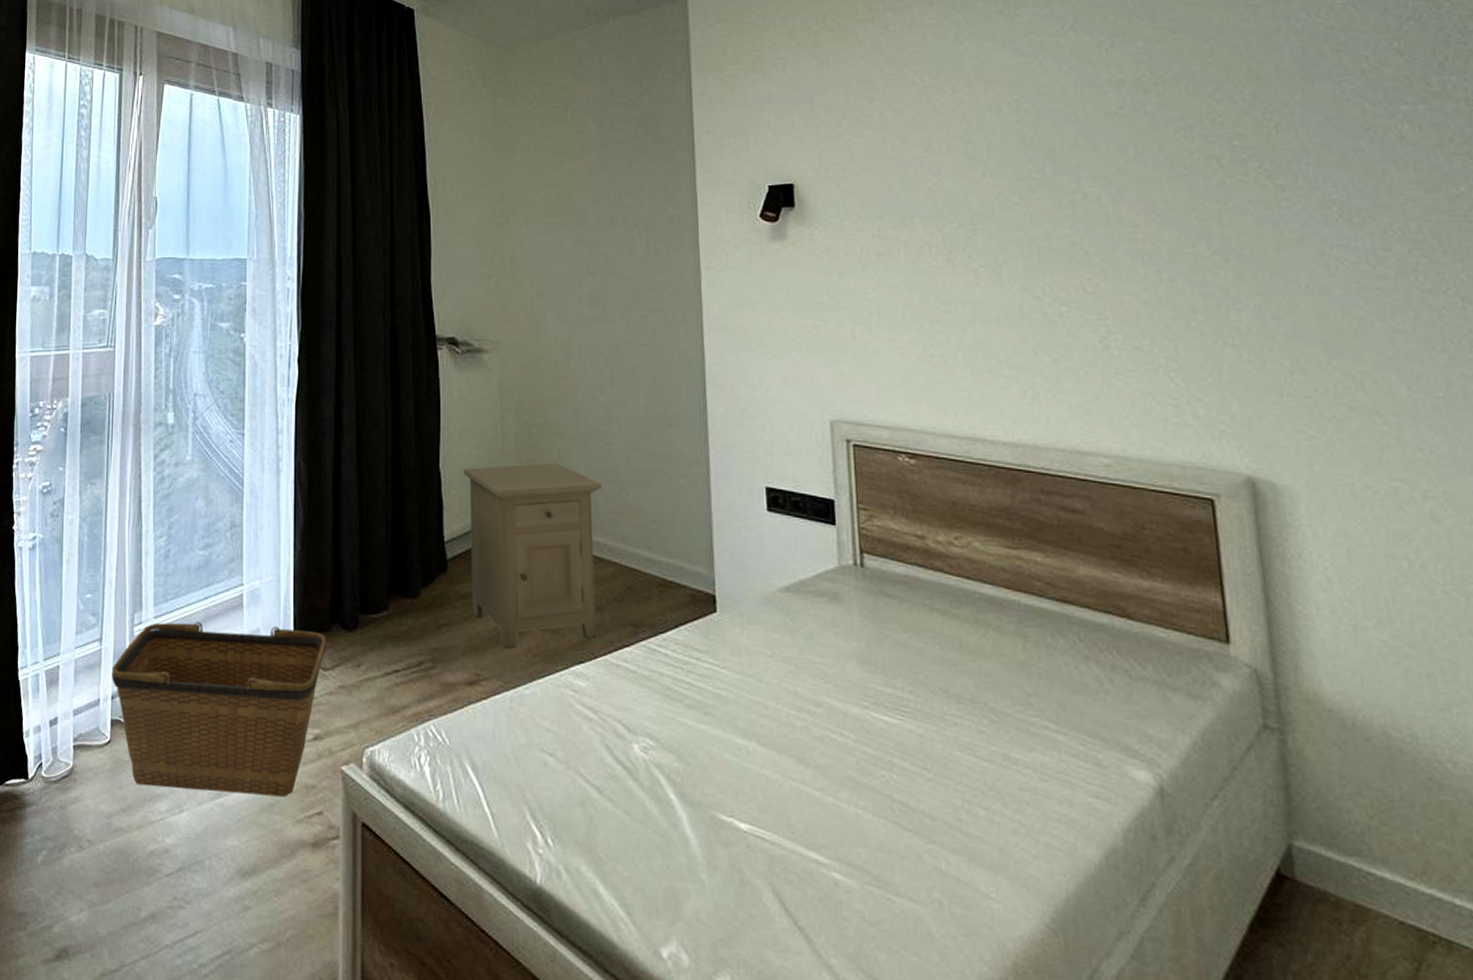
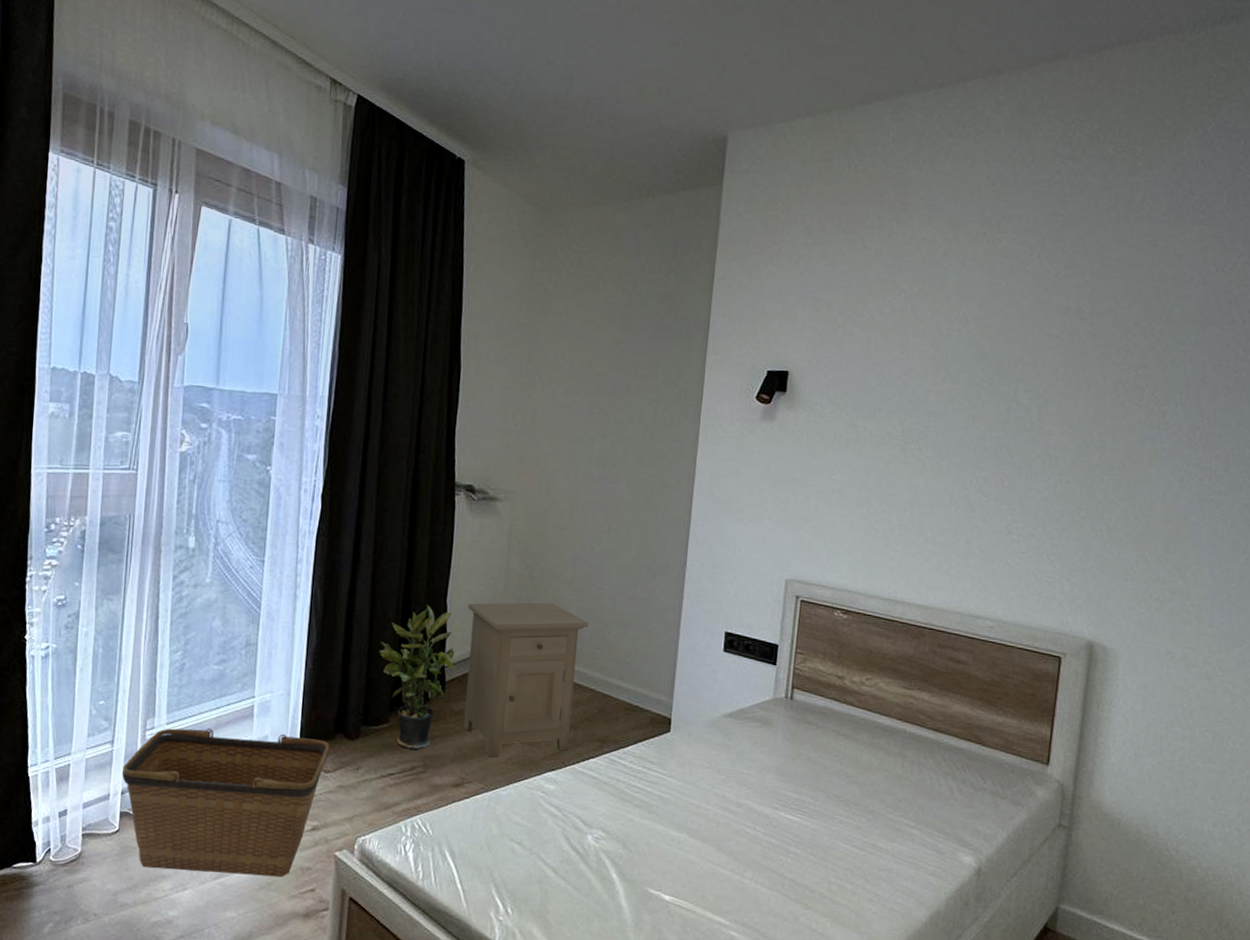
potted plant: none [371,472,456,641] -> present [379,604,455,750]

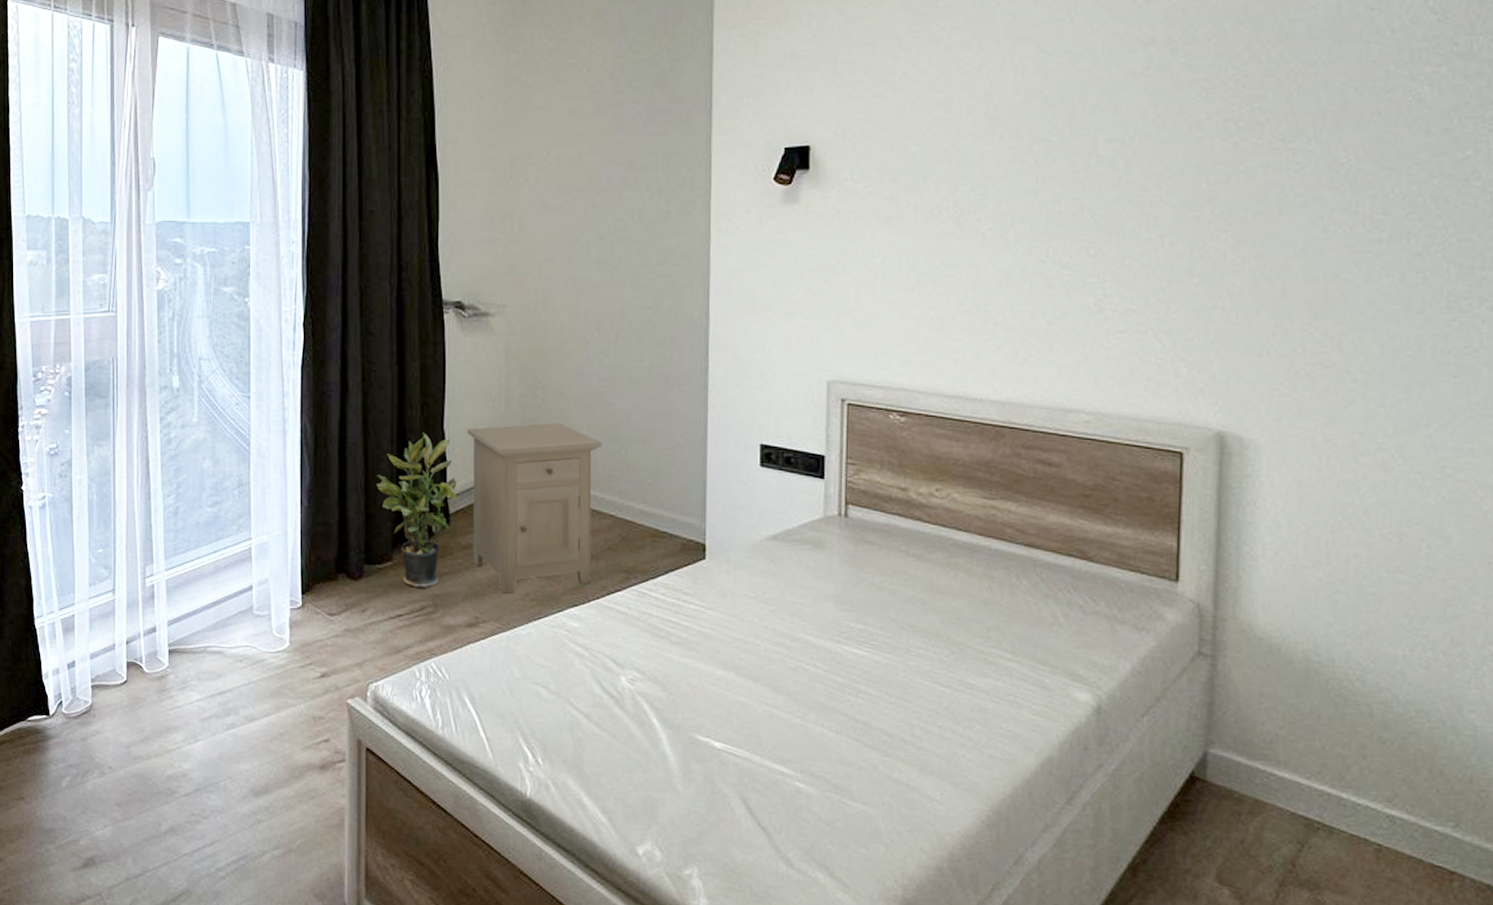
bicycle basket: present [122,728,330,877] -> none [126,574,333,727]

